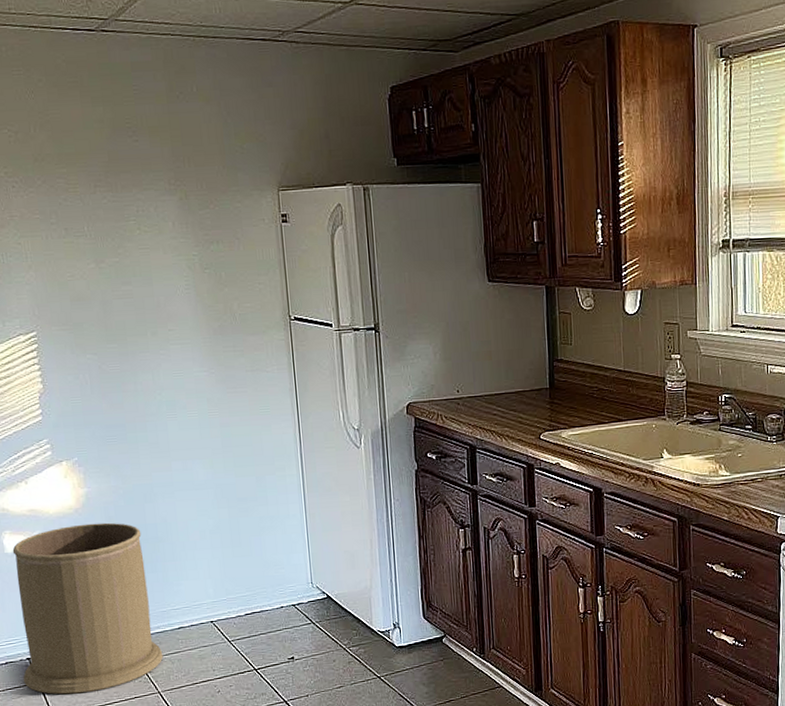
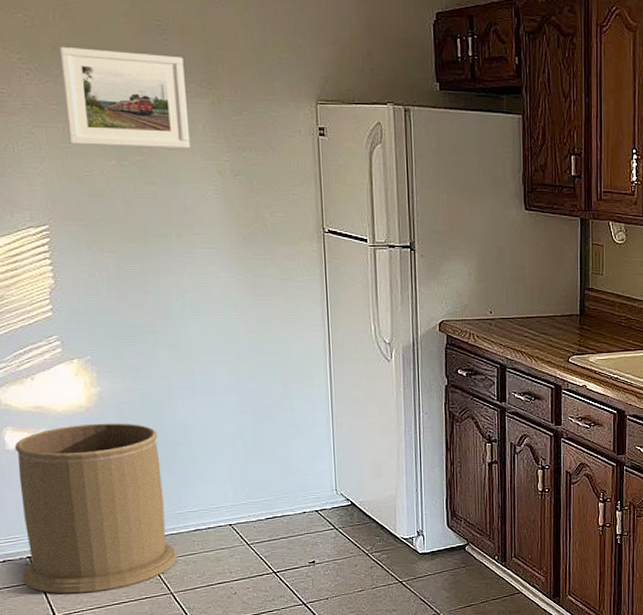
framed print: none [41,156,162,251] -> present [59,47,191,148]

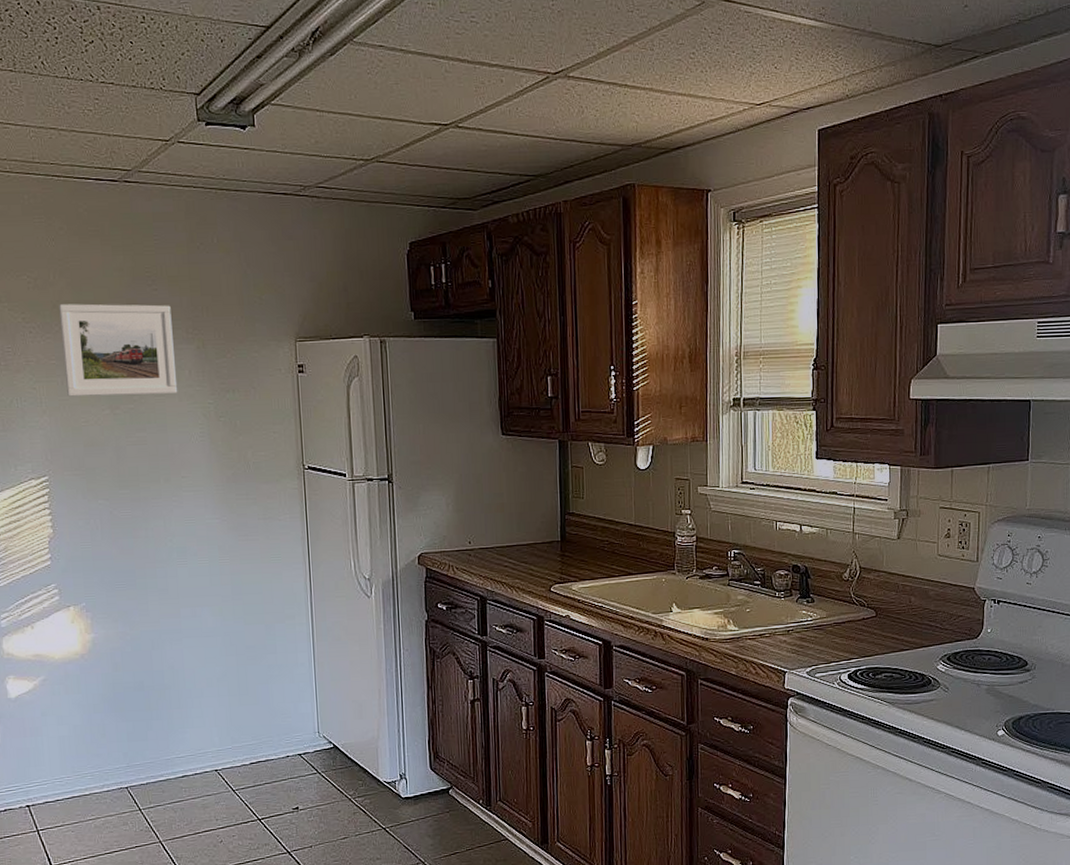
trash can: present [14,423,177,594] -> none [16,668,166,843]

